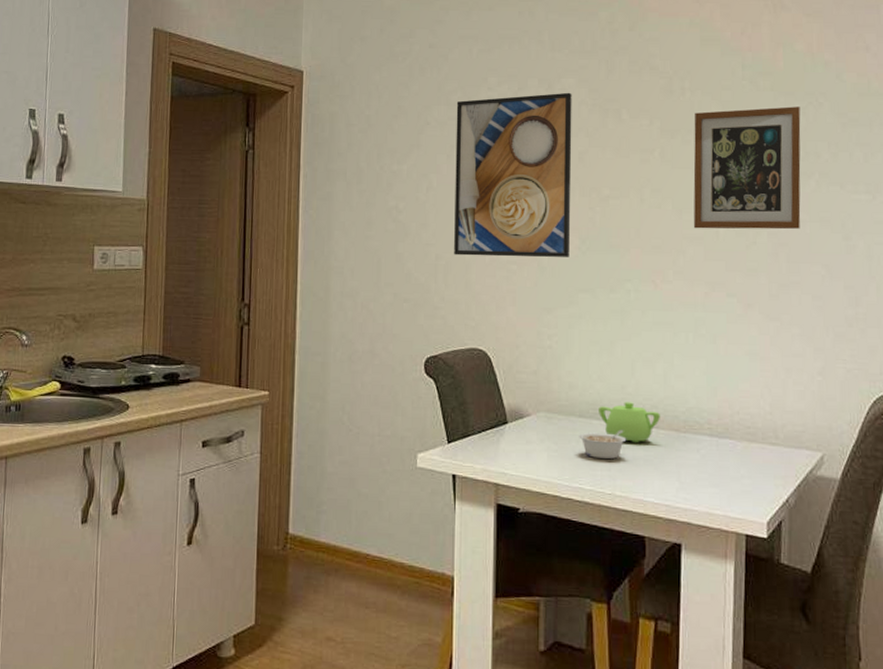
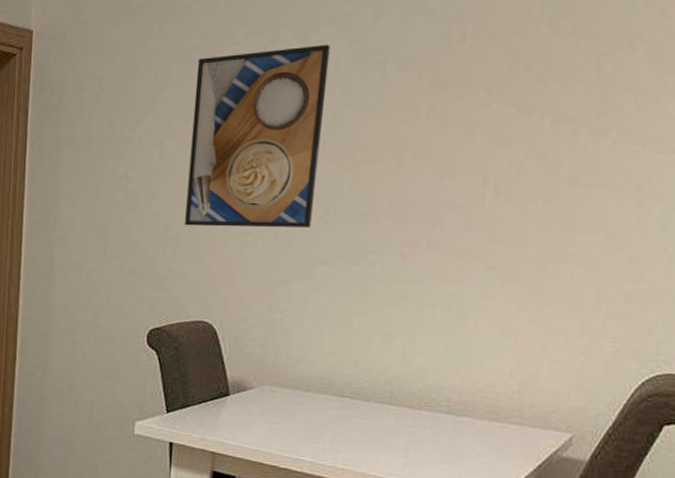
legume: present [579,429,627,460] -> none [303,404,355,434]
teapot: present [599,402,660,444] -> none [327,377,394,419]
picture frame: present [693,106,801,230] -> none [456,52,607,196]

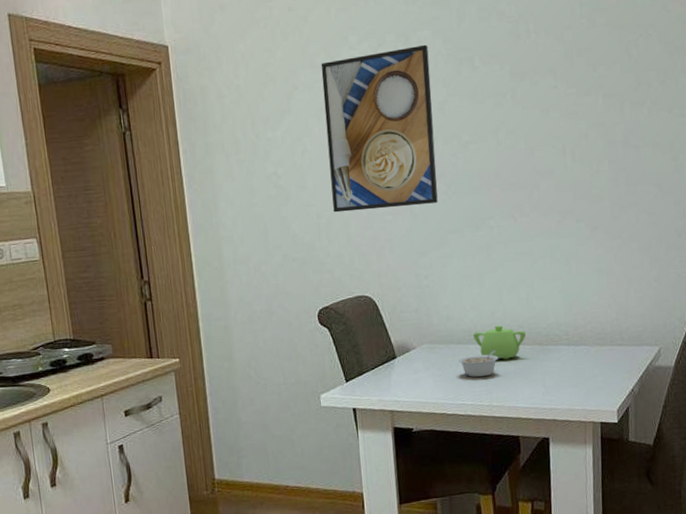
legume: none [303,404,355,434] -> present [458,350,499,378]
teapot: none [327,377,394,419] -> present [473,325,526,360]

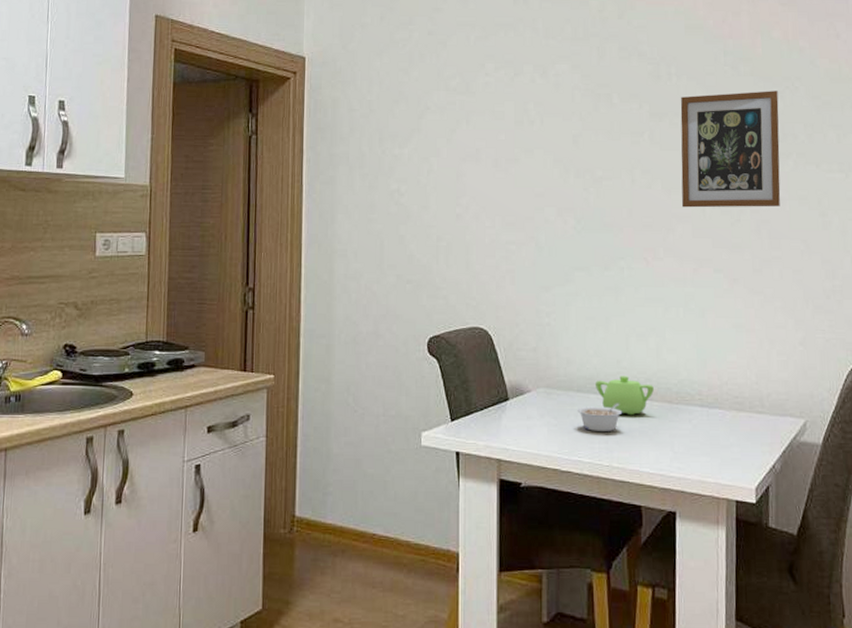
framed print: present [321,44,438,213] -> none [455,77,566,238]
picture frame: none [540,39,636,164] -> present [680,91,781,208]

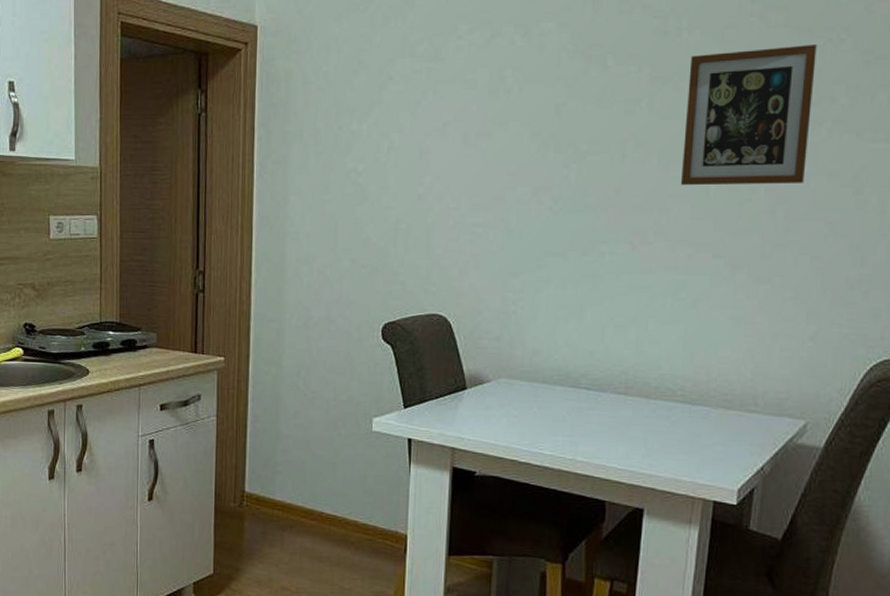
legume: present [577,403,623,433] -> none [541,396,592,426]
teapot: present [596,376,654,416] -> none [563,368,629,410]

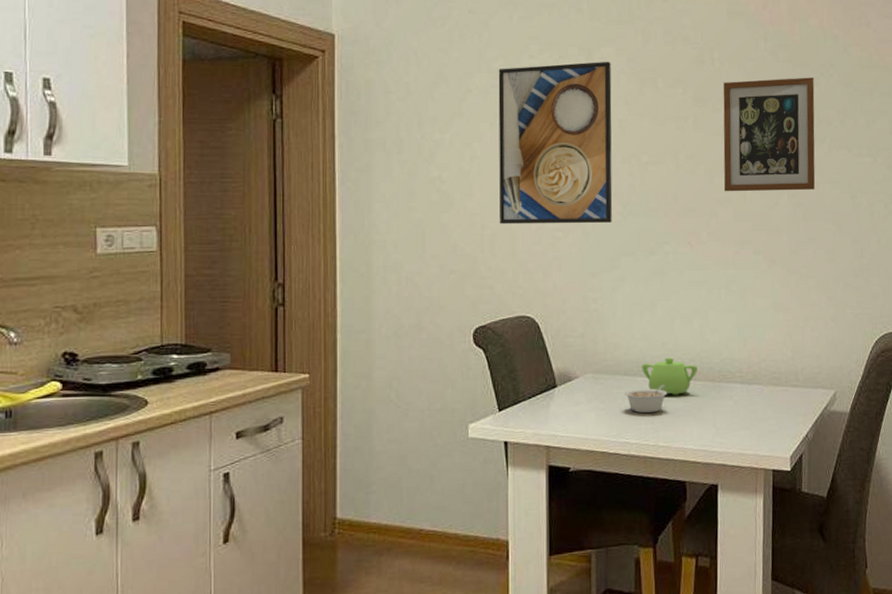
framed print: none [415,38,551,220] -> present [498,61,613,224]
legume: none [541,396,592,426] -> present [624,384,668,414]
teapot: none [563,368,629,410] -> present [642,357,697,396]

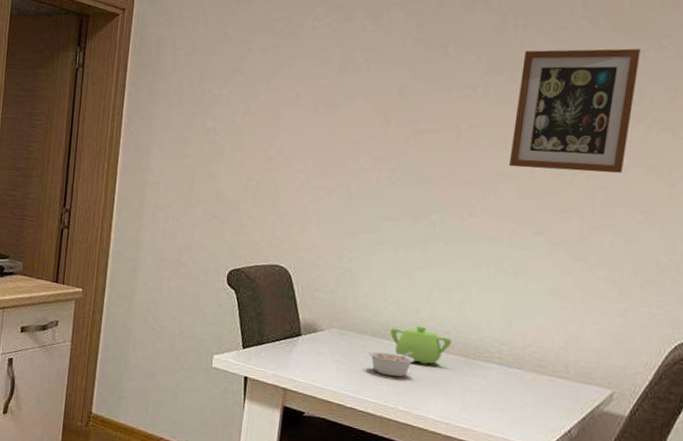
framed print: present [498,61,613,224] -> none [265,25,399,186]

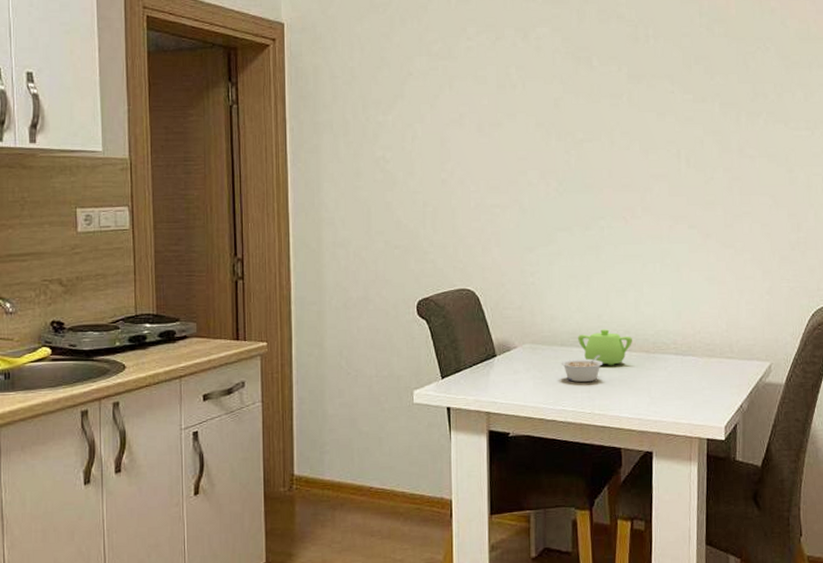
picture frame: present [508,48,641,173] -> none [657,51,751,167]

